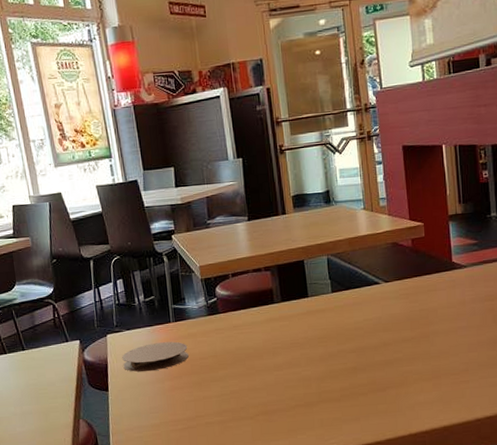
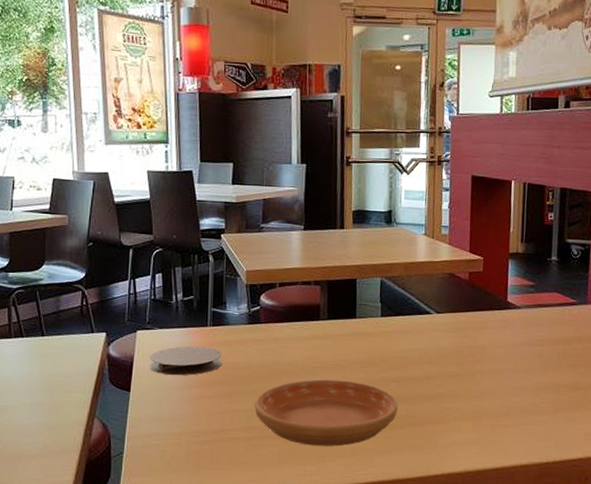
saucer: none [223,357,359,422] -> present [254,379,398,447]

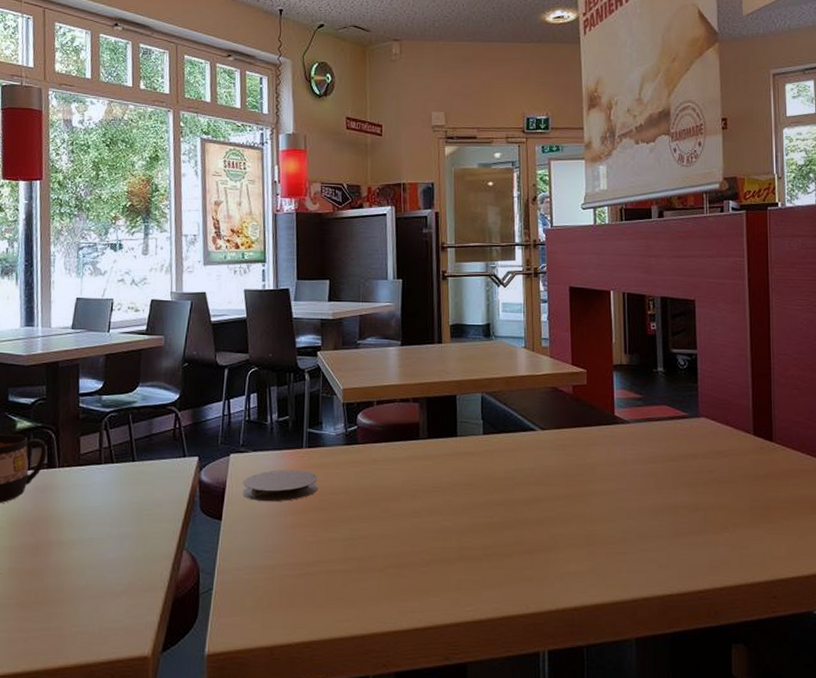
saucer: present [254,379,398,447] -> none [352,504,505,579]

